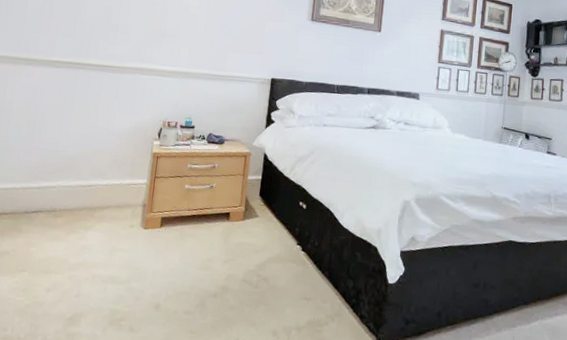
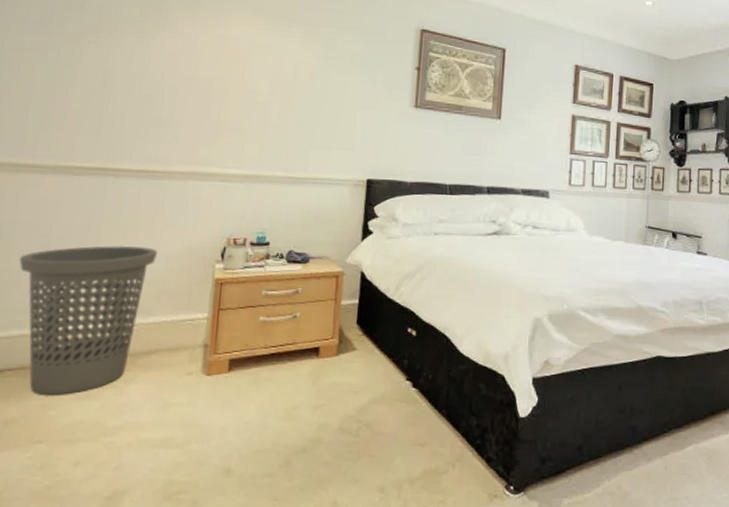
laundry basket: none [14,122,112,236] -> present [19,245,157,395]

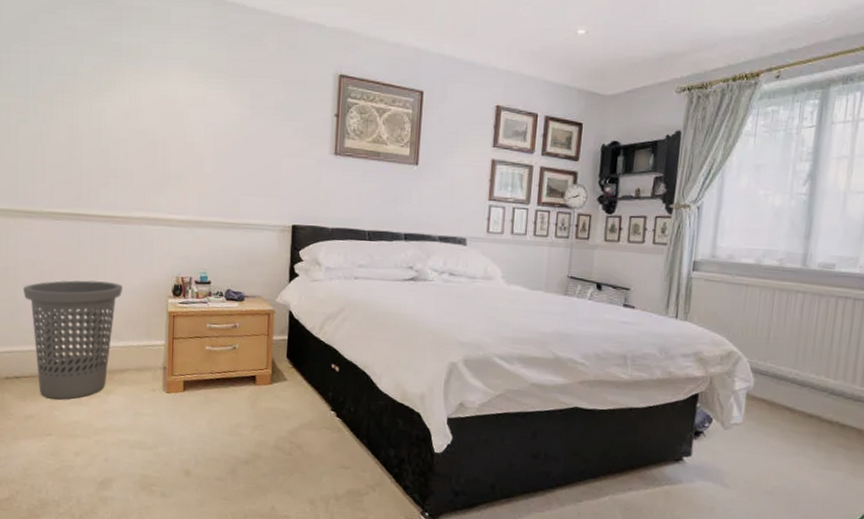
mug: present [222,244,254,271] -> none [174,282,199,305]

